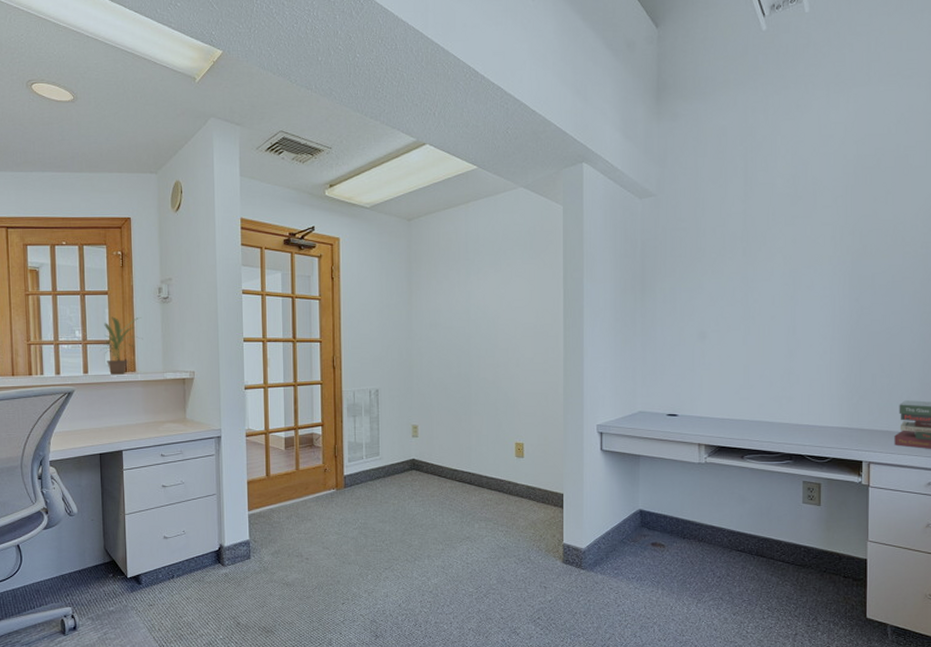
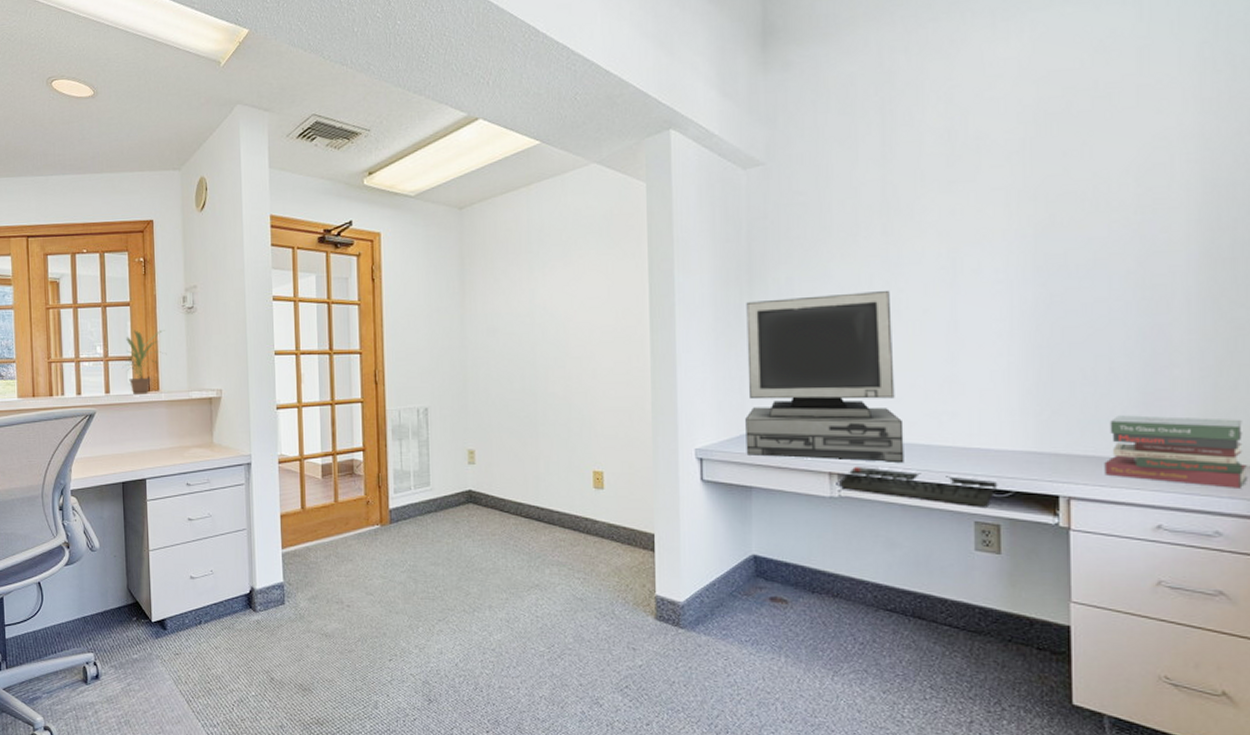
computer: none [636,301,754,435] -> present [745,291,904,462]
computer keyboard: none [706,438,820,469] -> present [839,465,998,506]

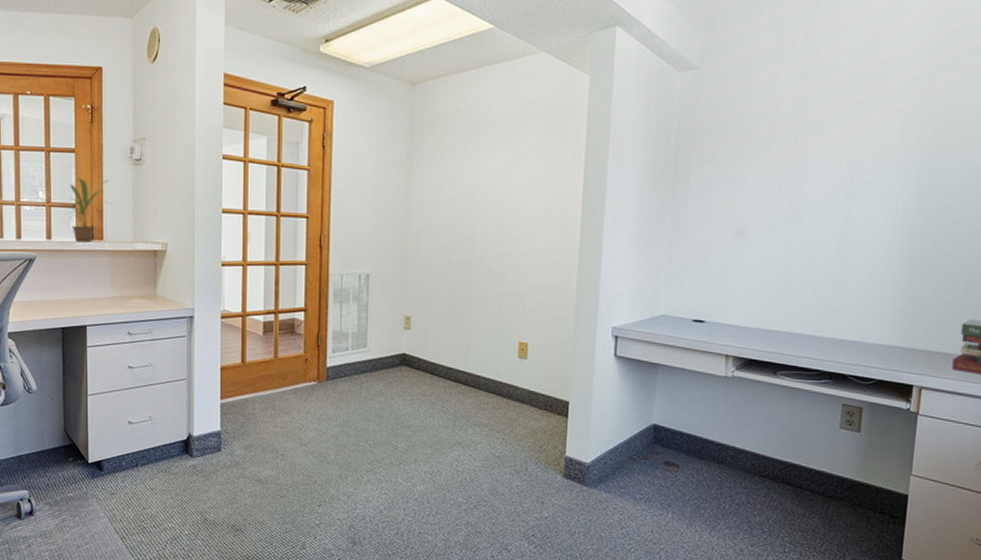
computer: present [745,291,904,462] -> none [656,195,795,349]
computer keyboard: present [839,465,998,506] -> none [733,350,865,391]

